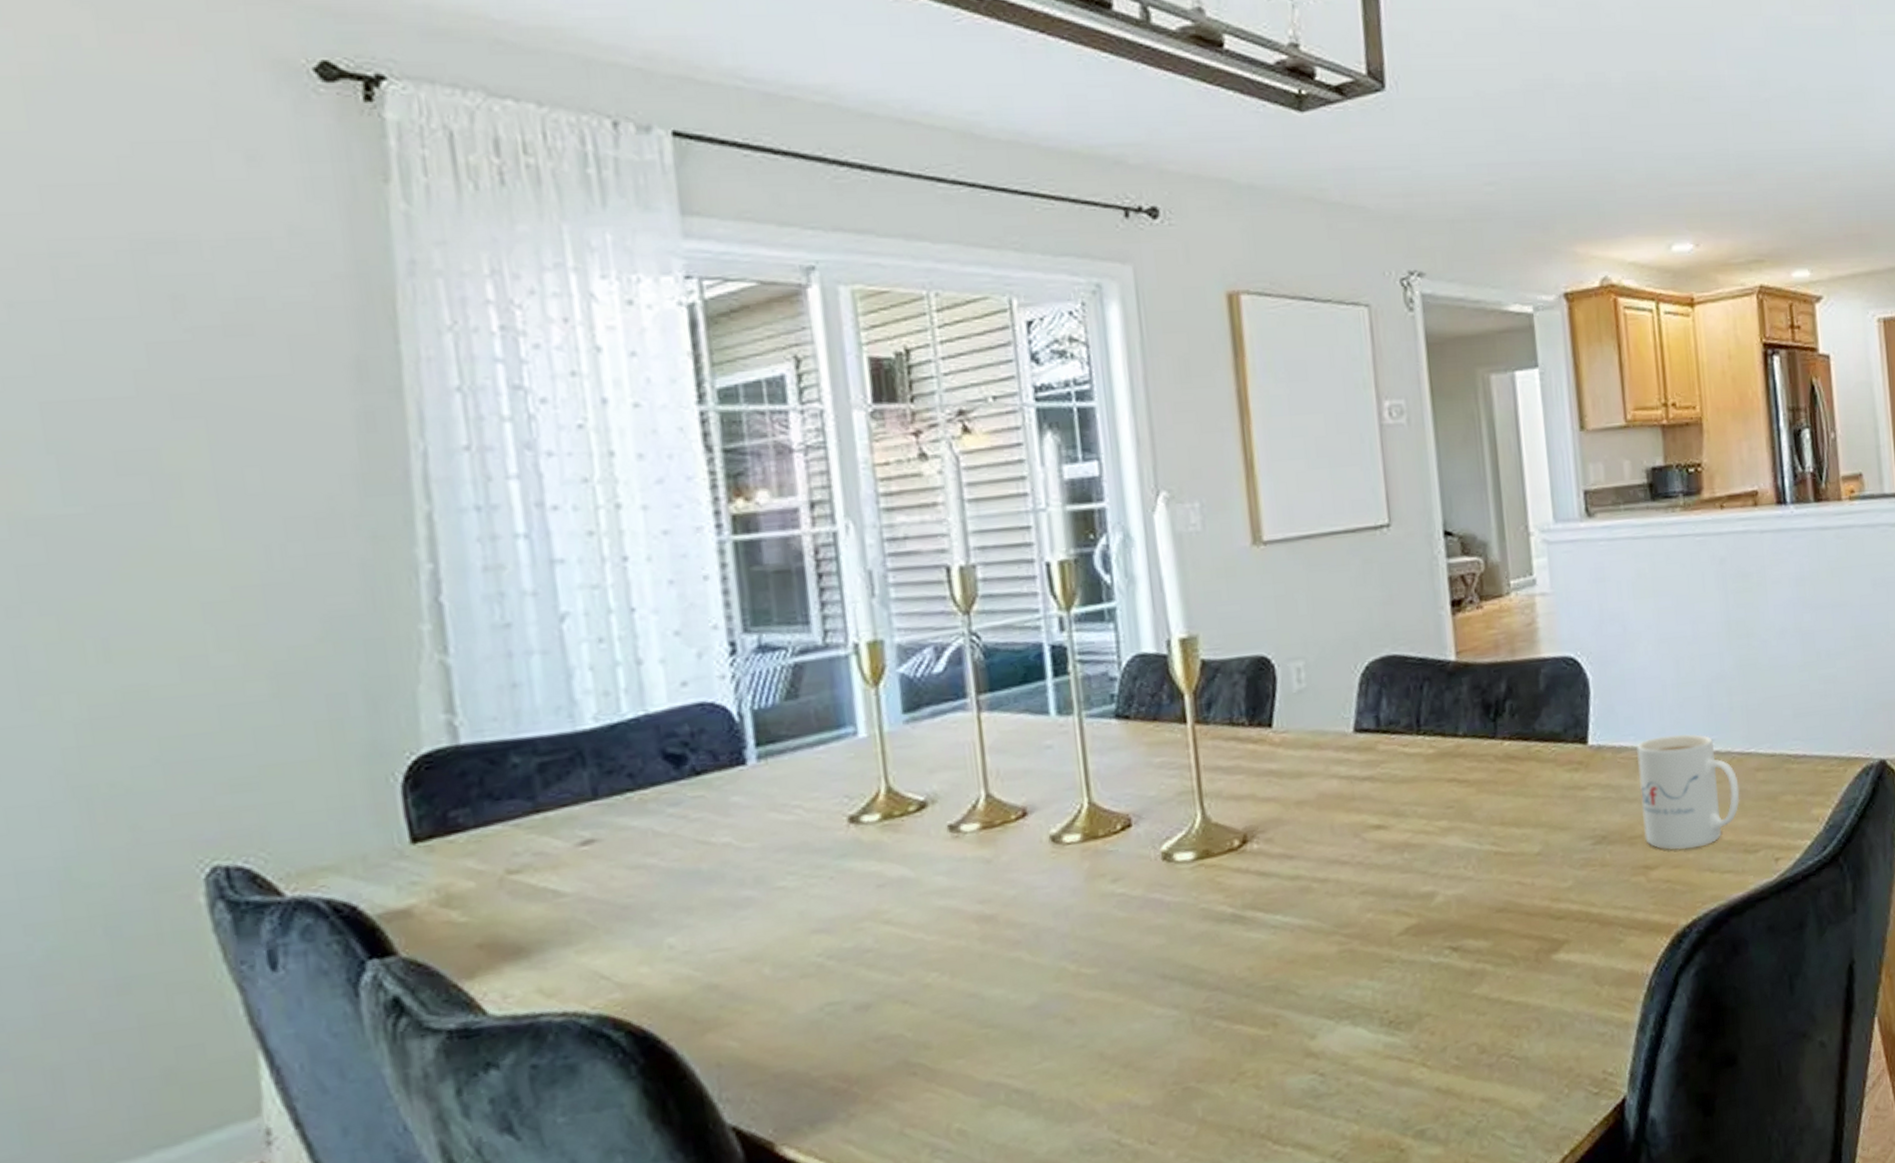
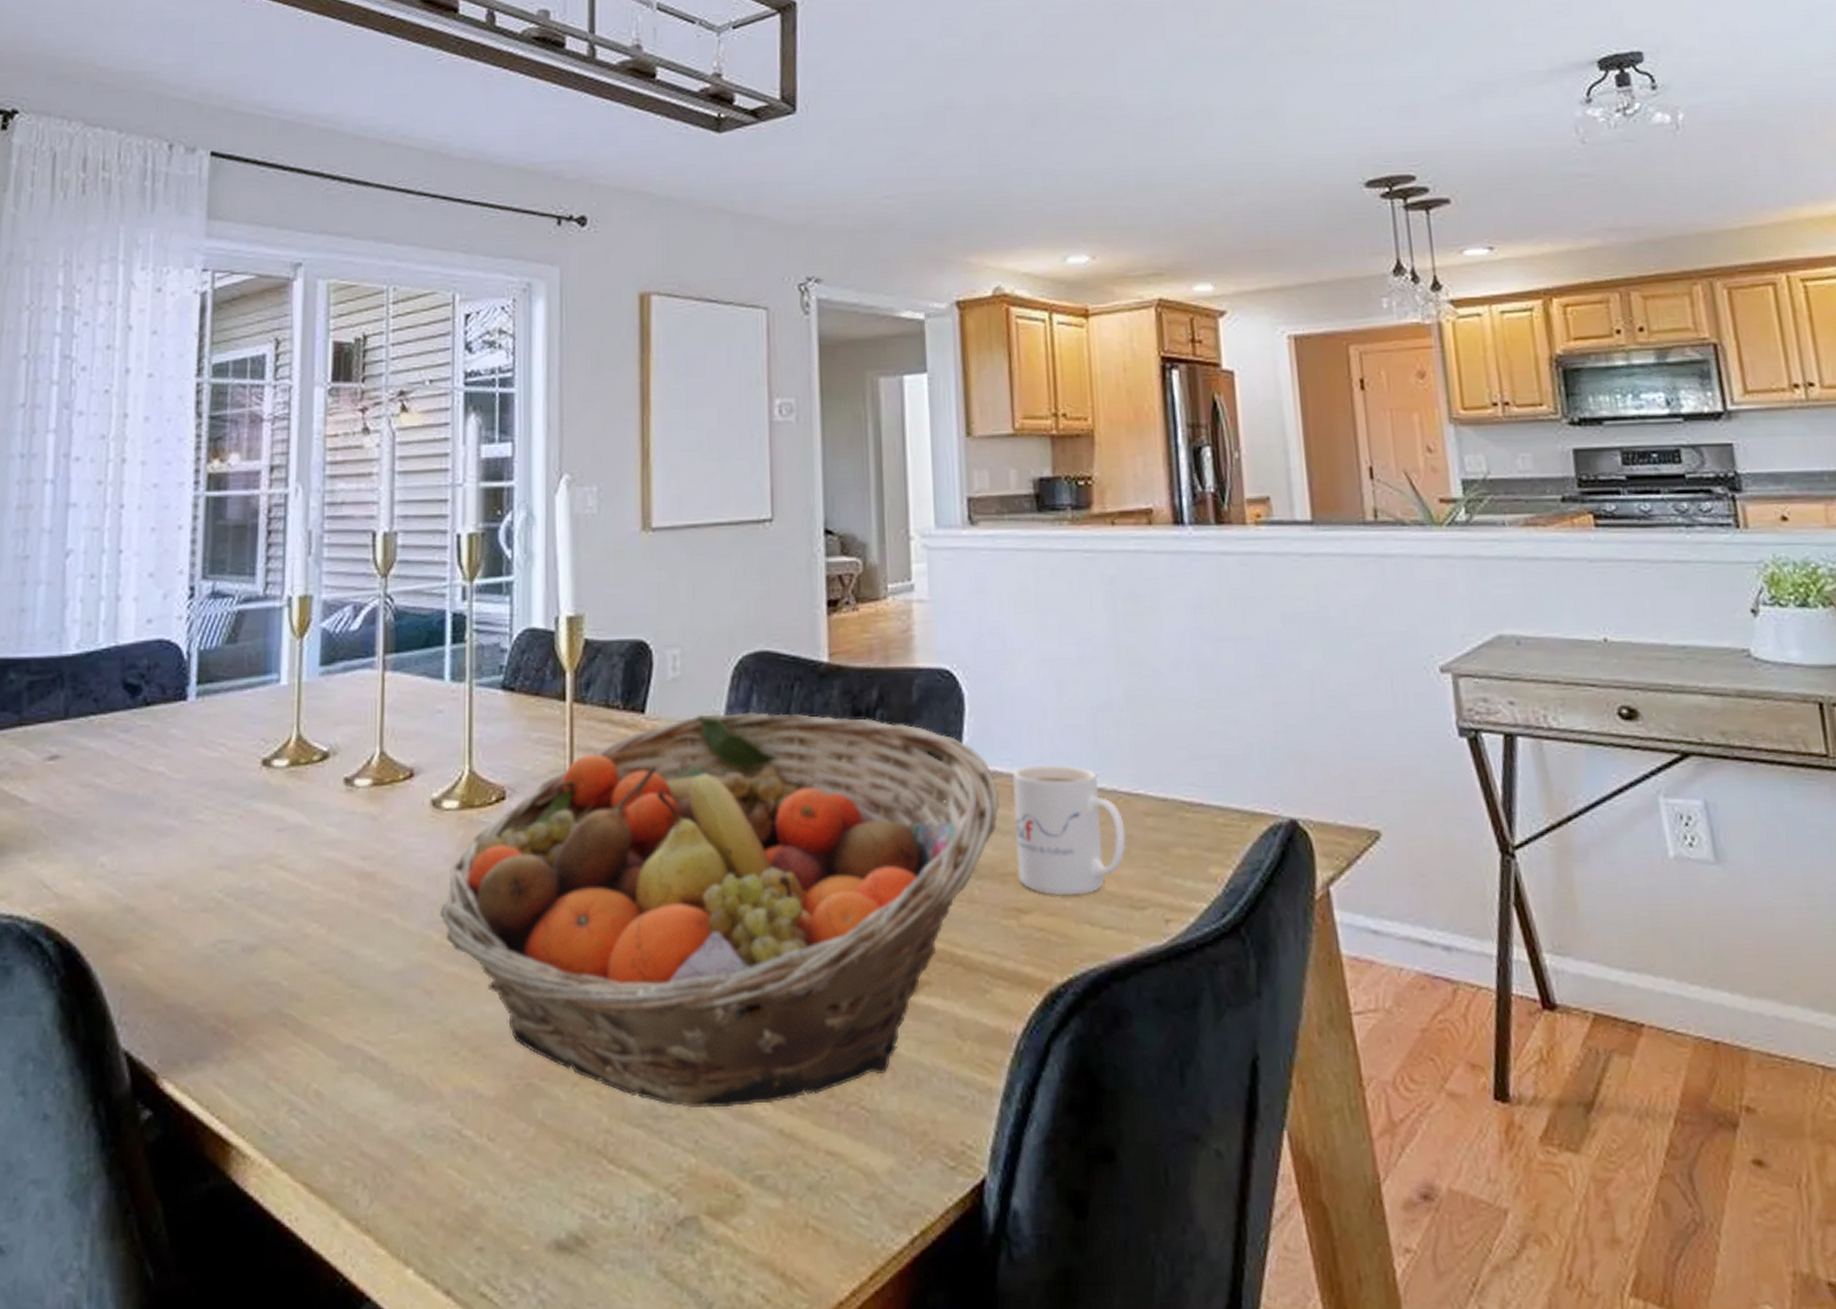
fruit basket: none [1072,710,1626,1084] -> present [439,712,1000,1108]

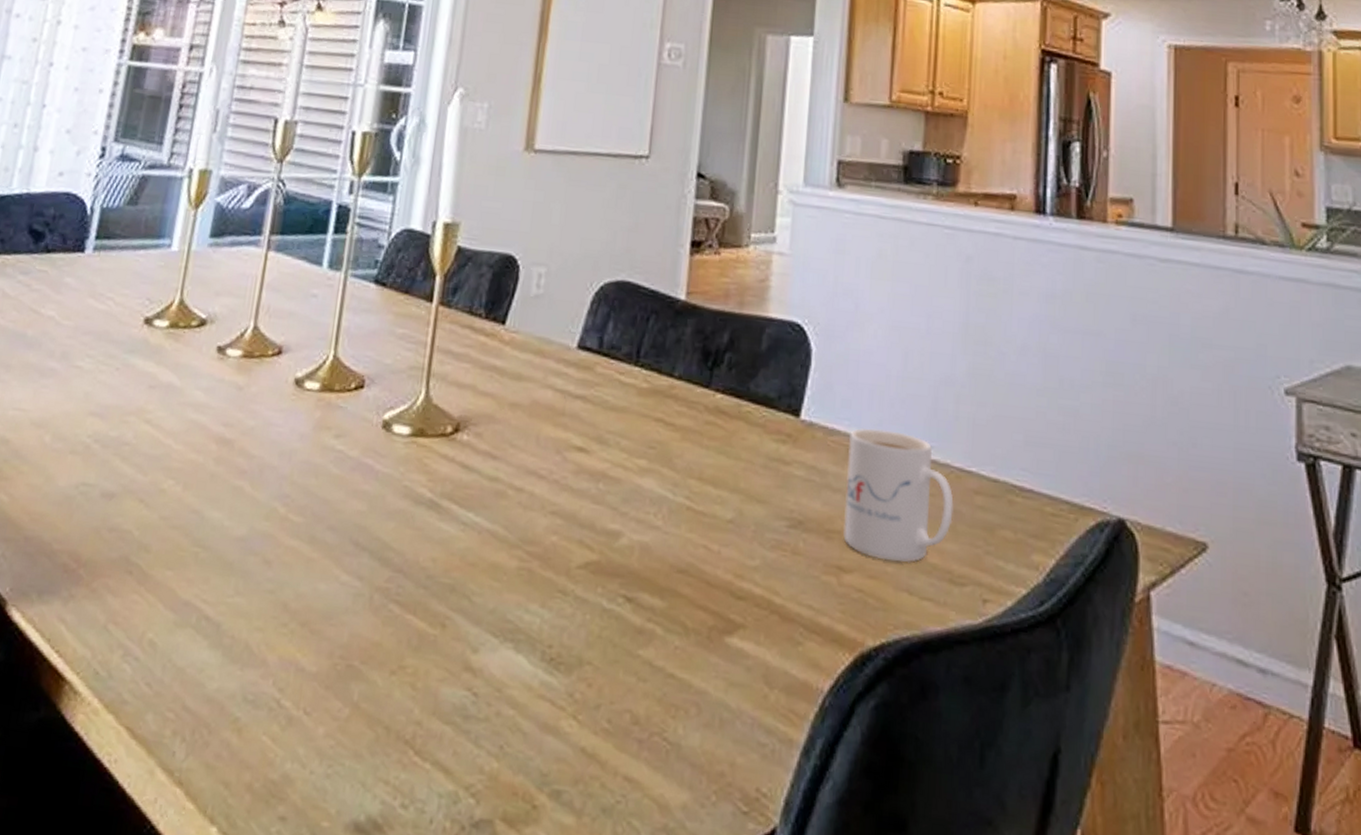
fruit basket: present [439,712,1000,1108] -> none [287,333,835,721]

